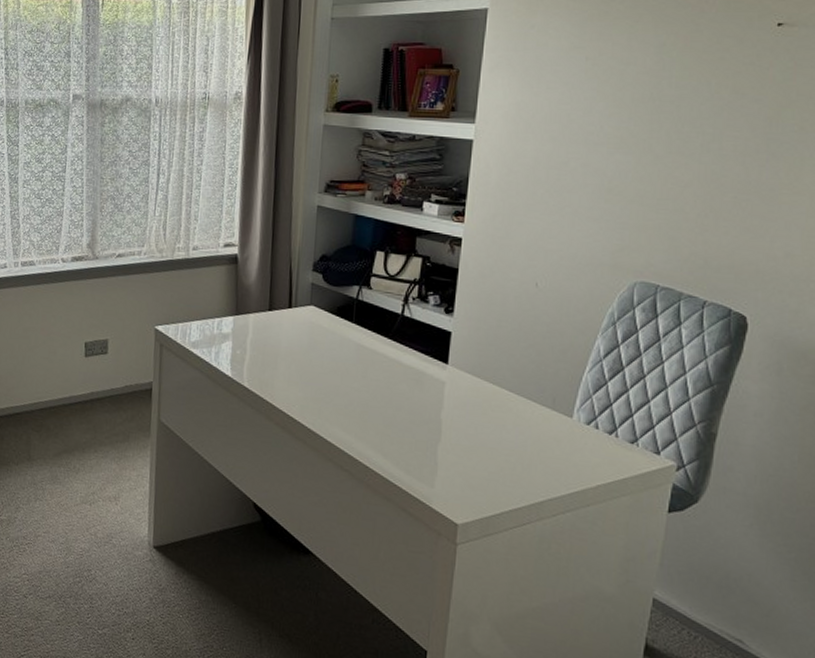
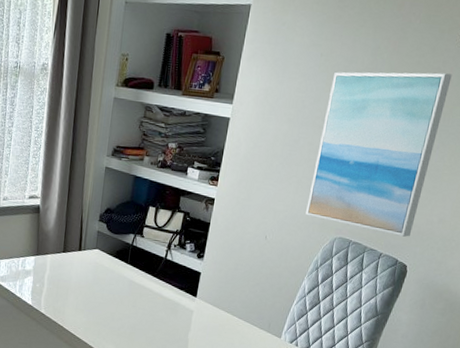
wall art: none [589,69,773,279] -> present [305,72,452,237]

